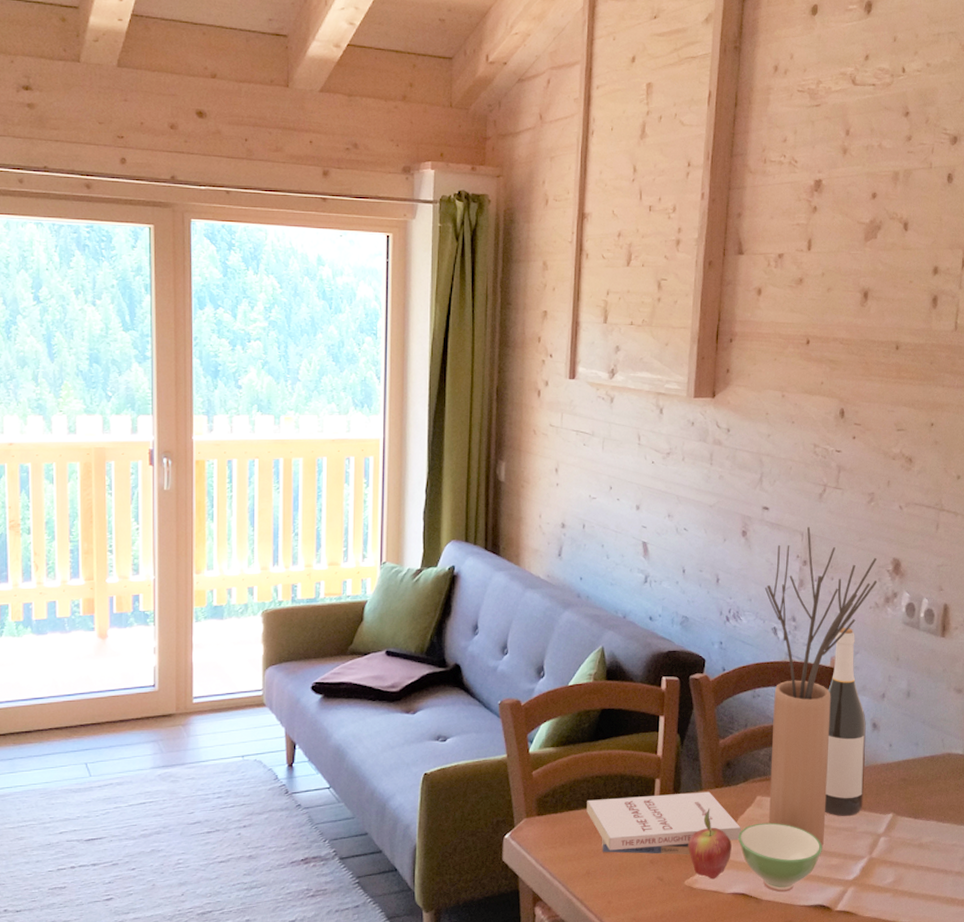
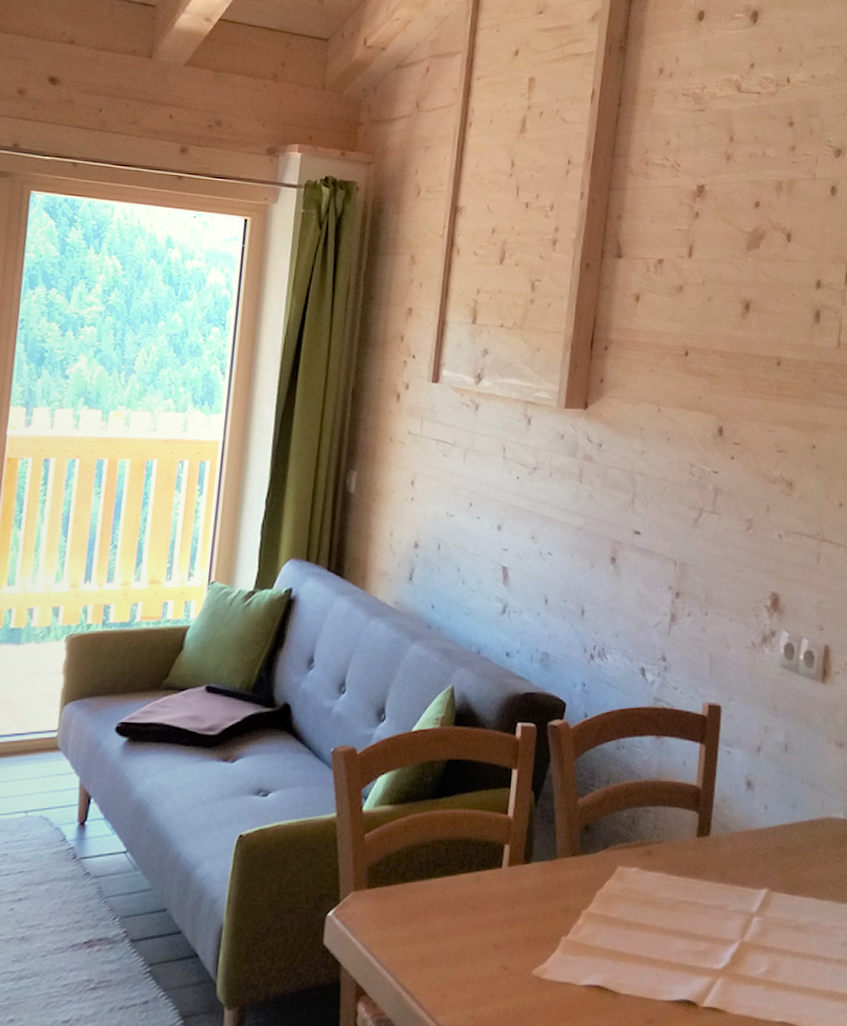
books: present [587,791,741,855] -> none [424,860,599,938]
fruit: present [688,808,732,880] -> none [538,881,588,968]
bowl: present [737,822,823,893] -> none [594,898,689,985]
vase: present [764,527,878,848] -> none [630,555,755,930]
wine bottle: present [825,627,866,817] -> none [693,669,740,893]

